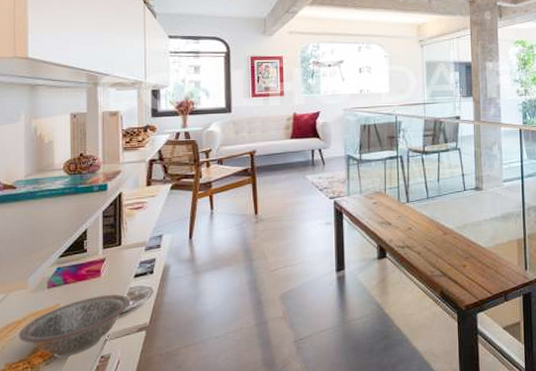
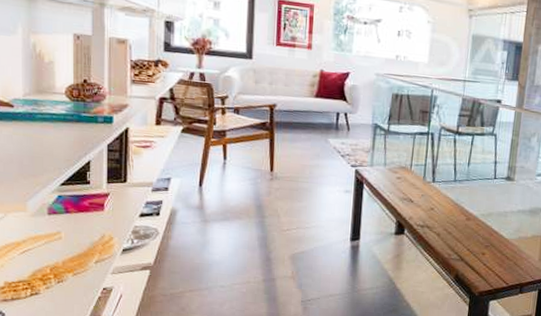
decorative bowl: present [18,294,131,358] -> none [17,229,135,284]

